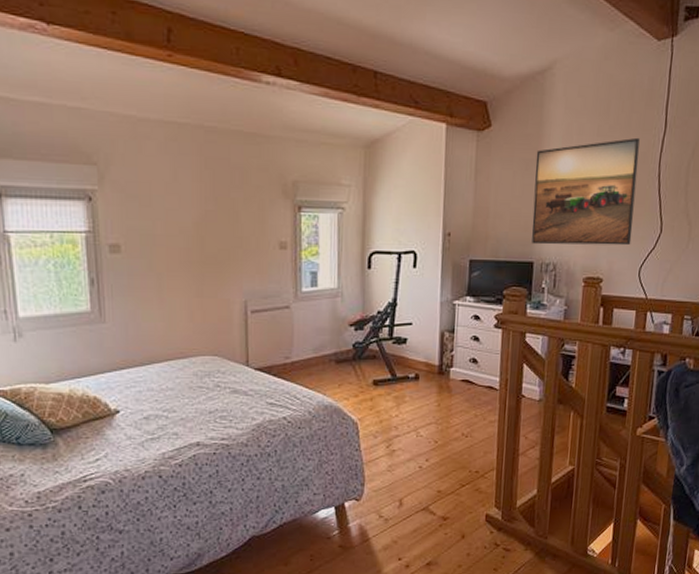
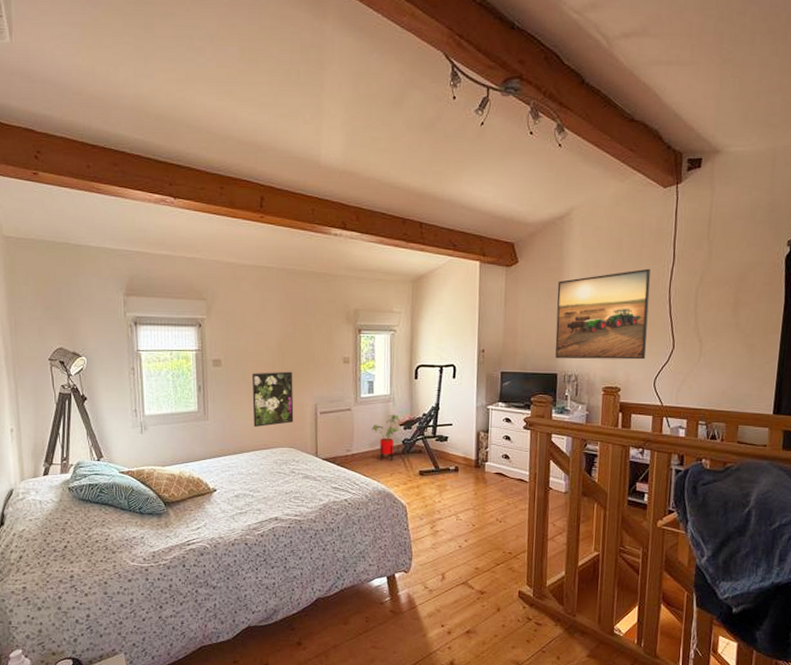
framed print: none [163,259,218,330] -> present [252,371,294,427]
house plant: none [316,312,349,370] -> present [372,414,399,462]

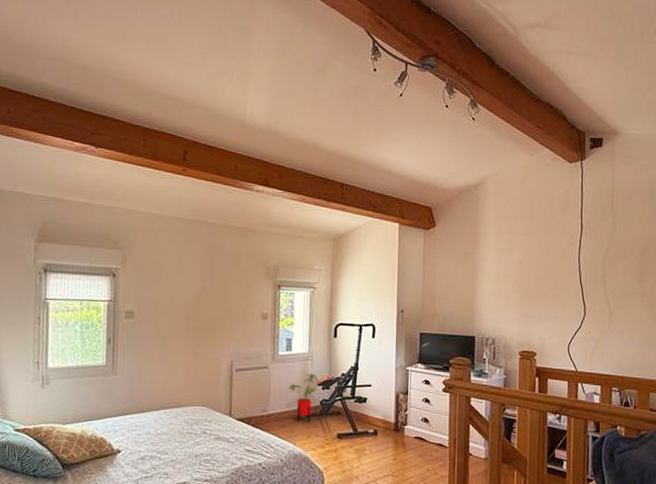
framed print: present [252,371,294,427] -> none [165,325,209,383]
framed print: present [555,268,651,360] -> none [472,237,561,325]

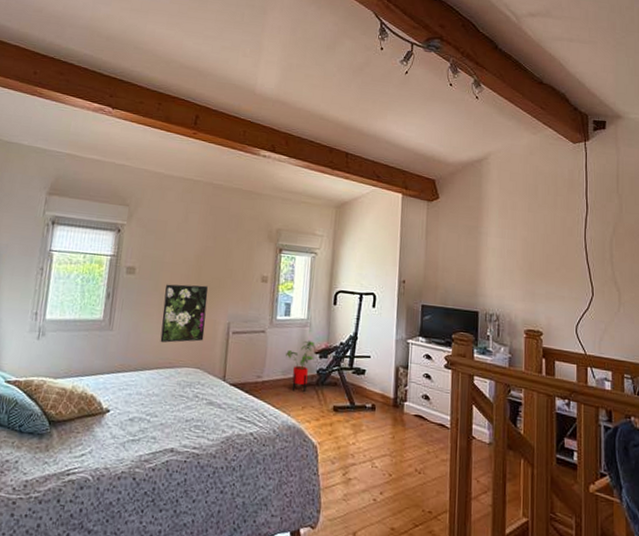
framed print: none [165,325,209,383] -> present [160,284,208,343]

